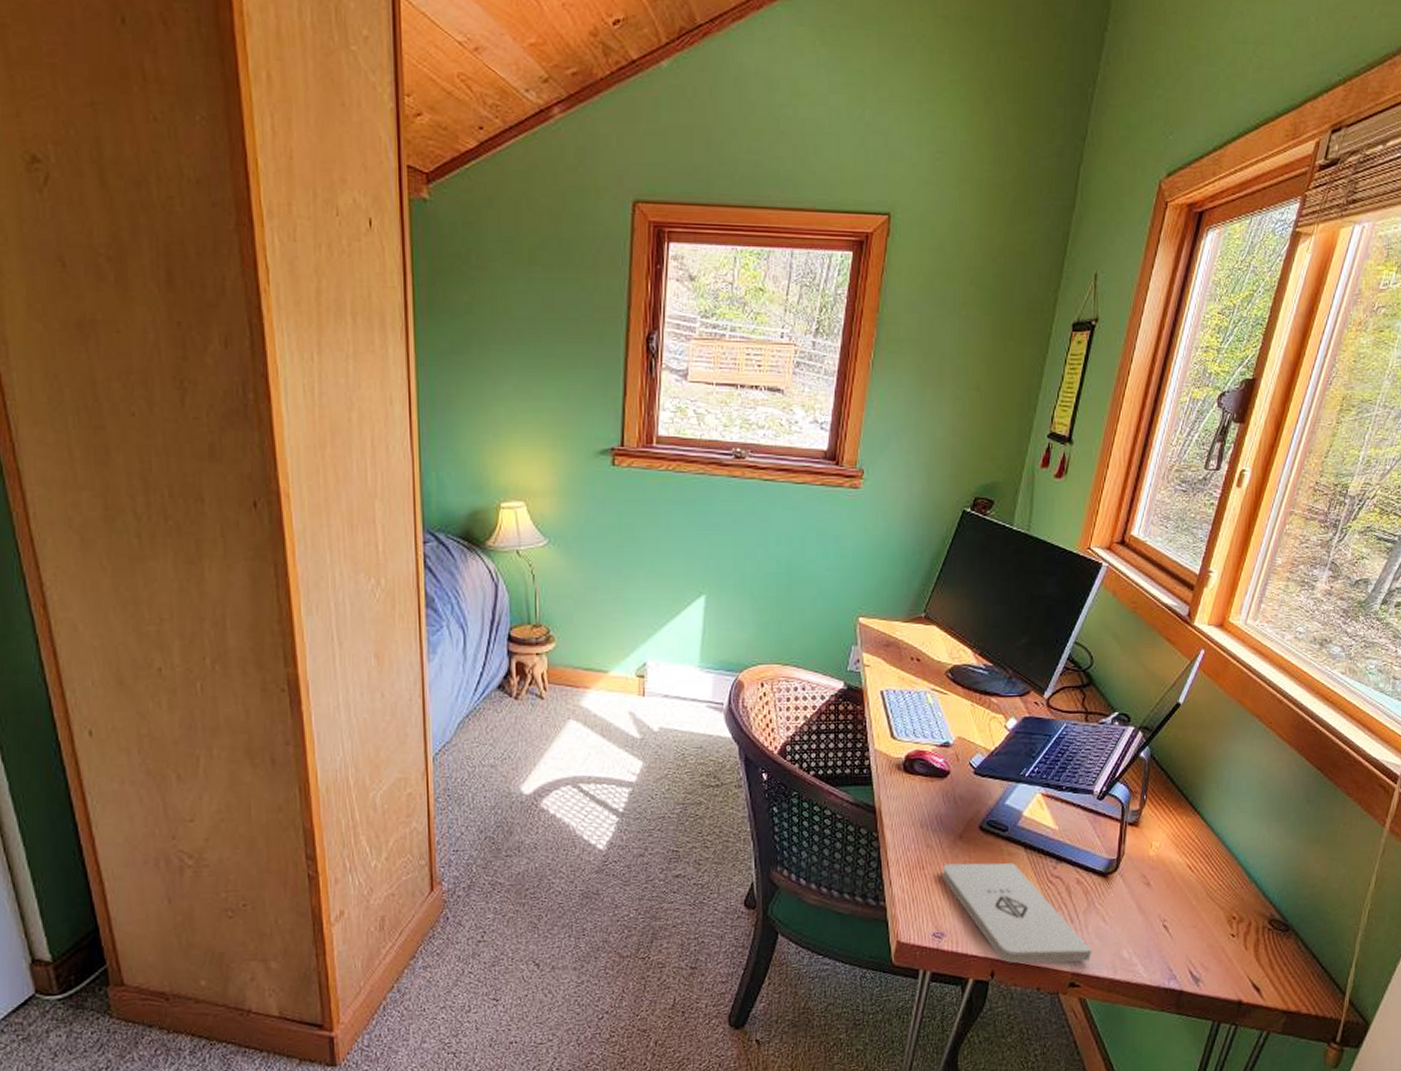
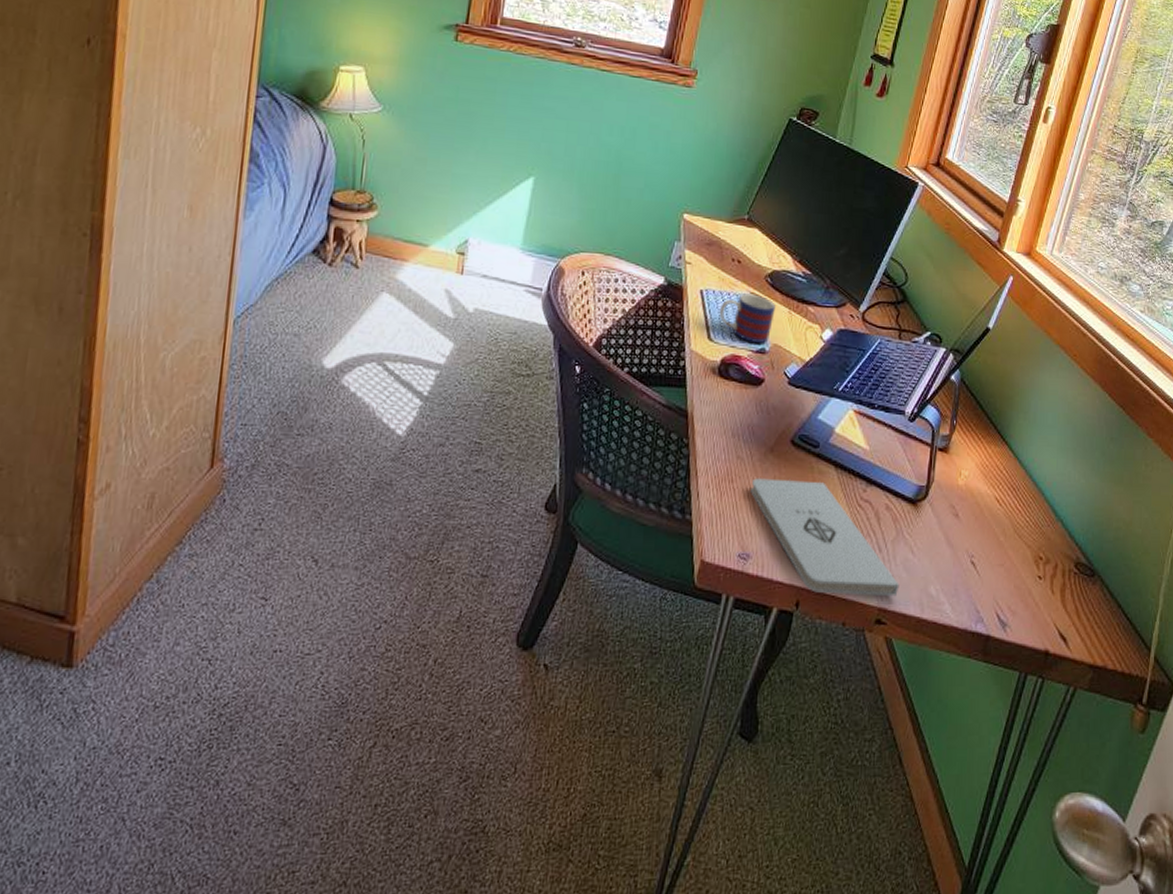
mug: none [901,690,959,737] -> present [719,293,776,343]

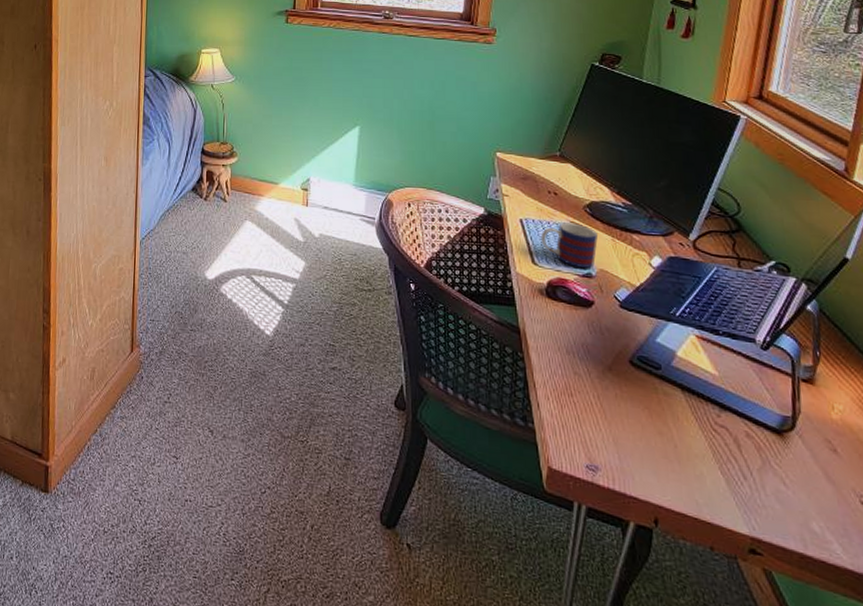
notepad: present [750,478,900,597] -> none [592,394,774,528]

